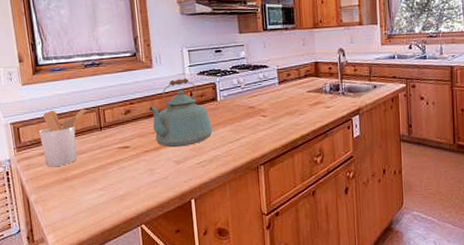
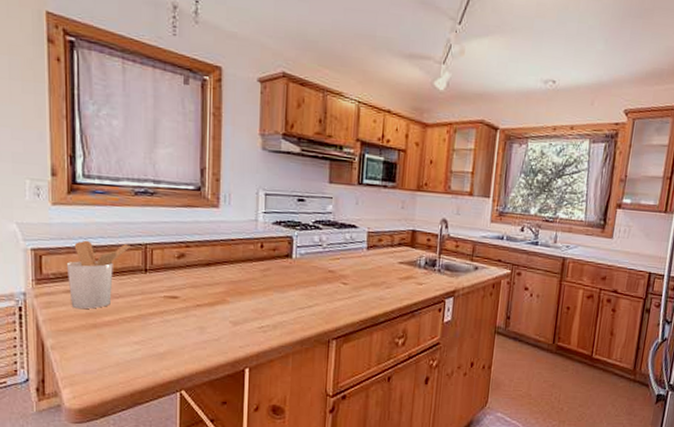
kettle: present [148,78,213,148] -> none [207,225,282,306]

